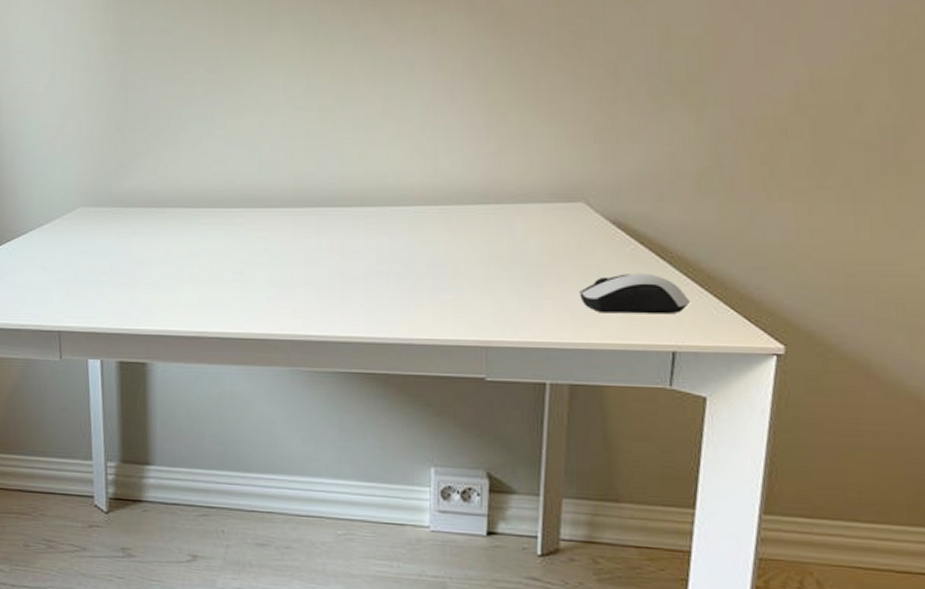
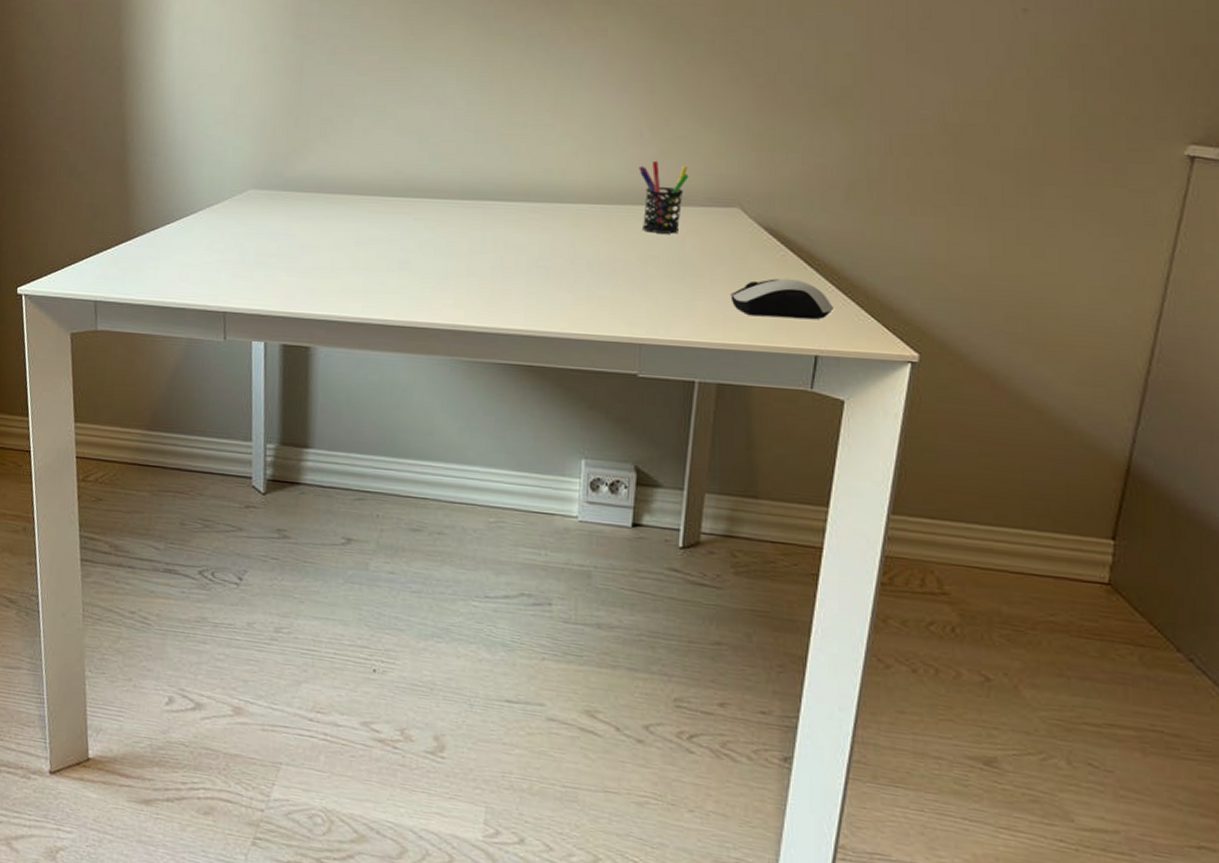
pen holder: none [476,158,530,232] -> present [639,160,689,234]

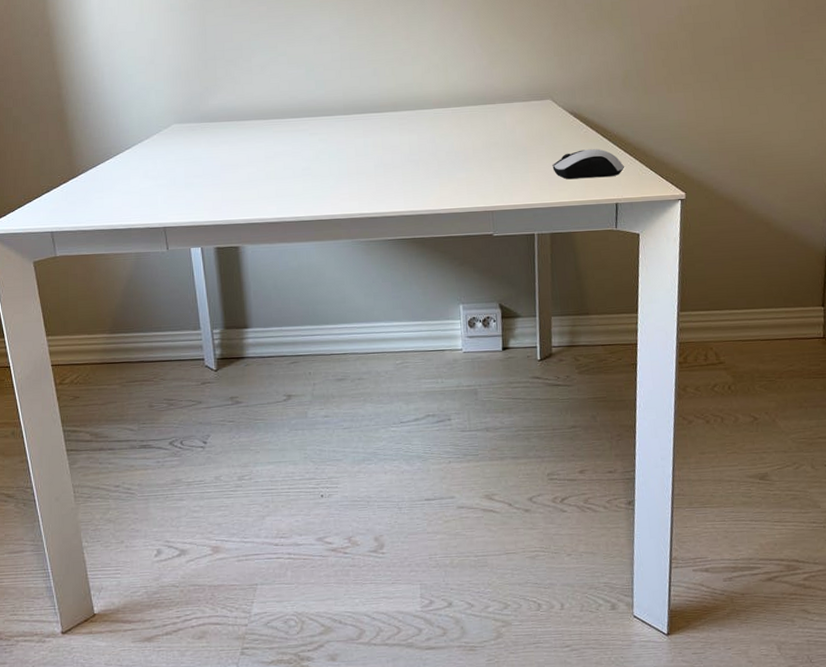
pen holder: present [639,160,689,234] -> none [475,70,513,125]

